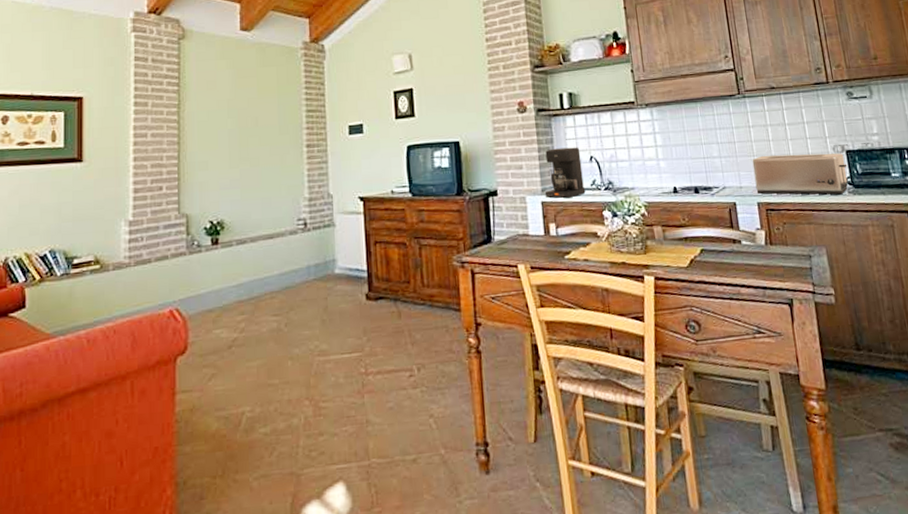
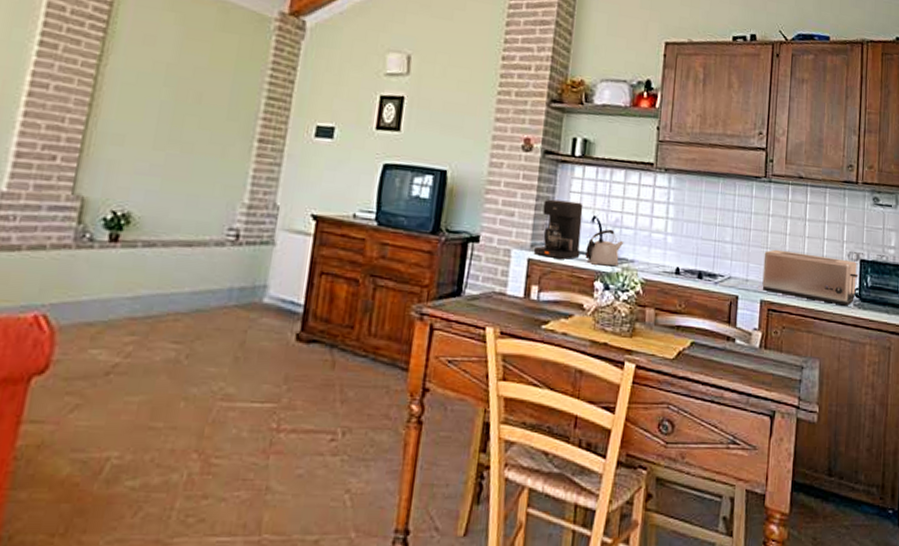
kettle: none [590,164,623,198] -> present [585,229,624,267]

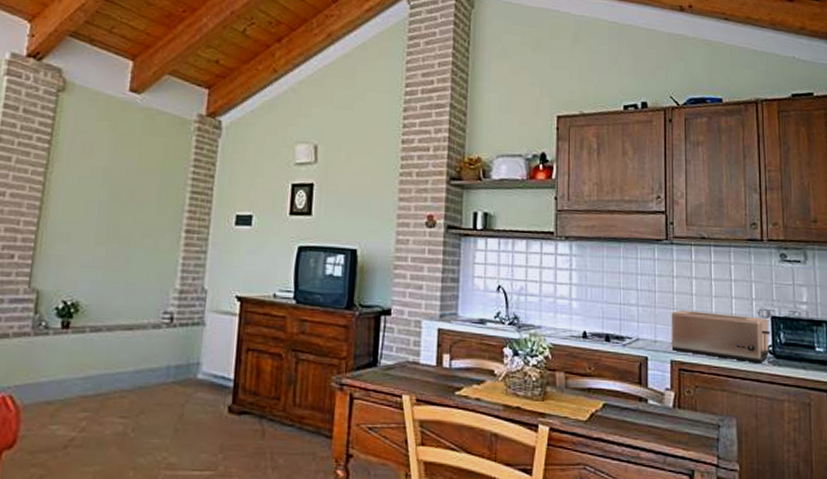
coffee maker: present [534,199,583,260] -> none [444,271,488,329]
kettle: present [585,229,624,267] -> none [493,297,530,333]

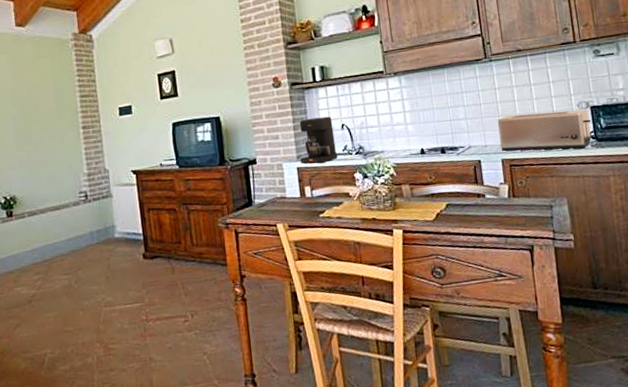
coffee maker: none [444,271,488,329] -> present [299,116,338,164]

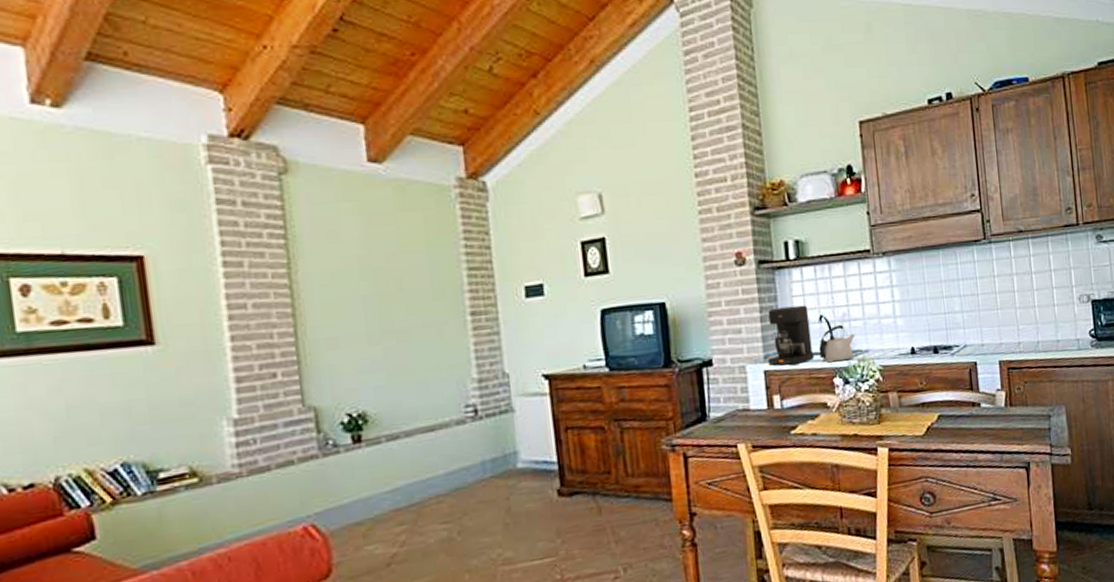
kettle: none [341,131,372,162] -> present [819,324,856,363]
toaster: present [497,109,592,152] -> none [995,303,1092,352]

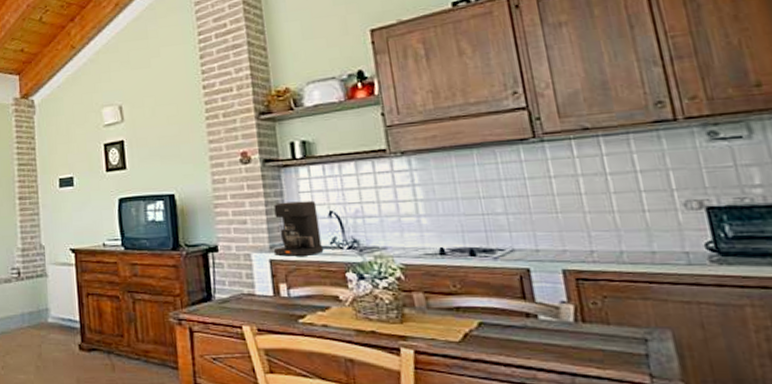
kettle: present [819,324,856,363] -> none [329,220,371,257]

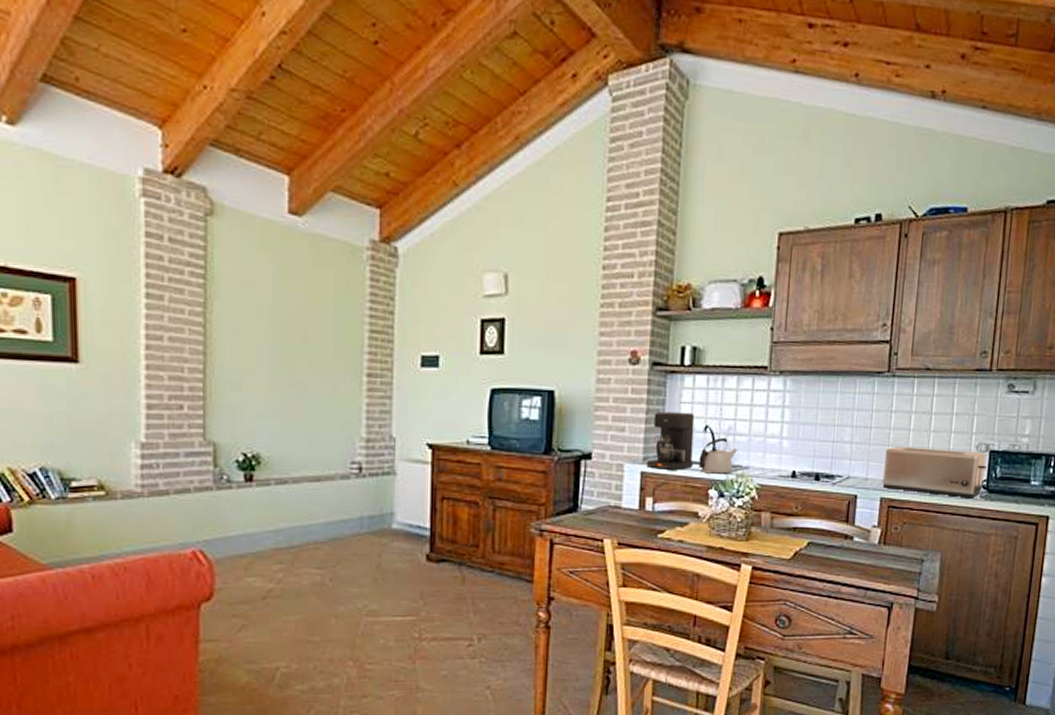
kettle: none [329,220,371,257] -> present [699,437,738,474]
toaster: none [554,210,710,264] -> present [882,446,987,498]

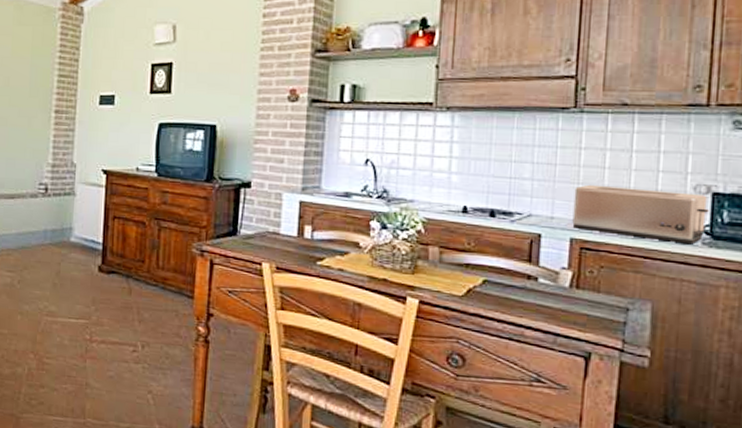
coffee maker: present [647,411,695,471] -> none [306,145,355,202]
kettle: present [699,437,738,474] -> none [359,170,402,207]

